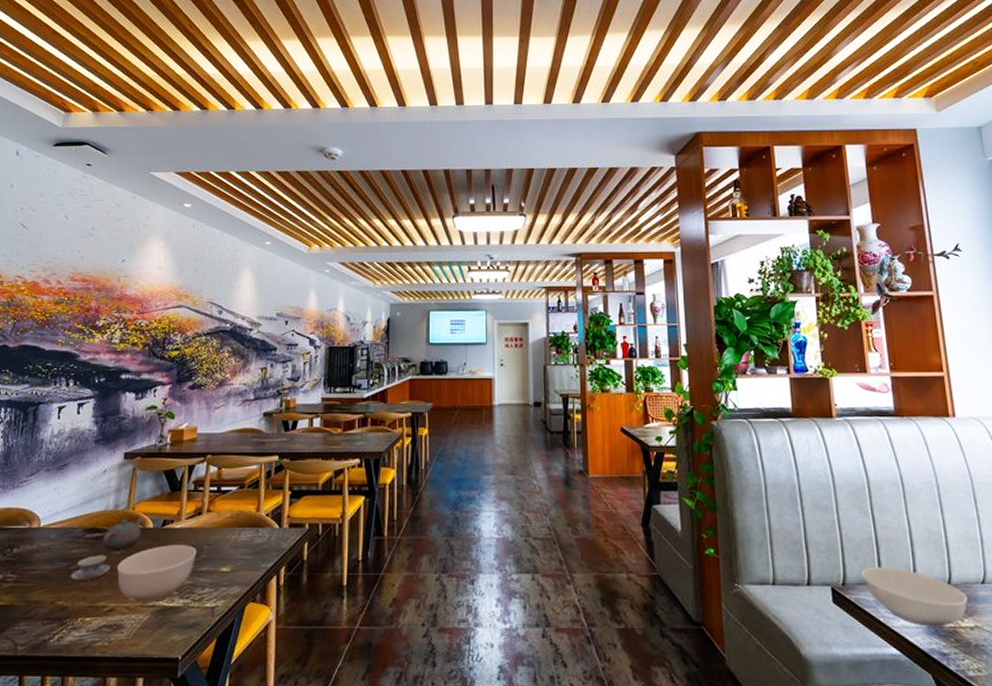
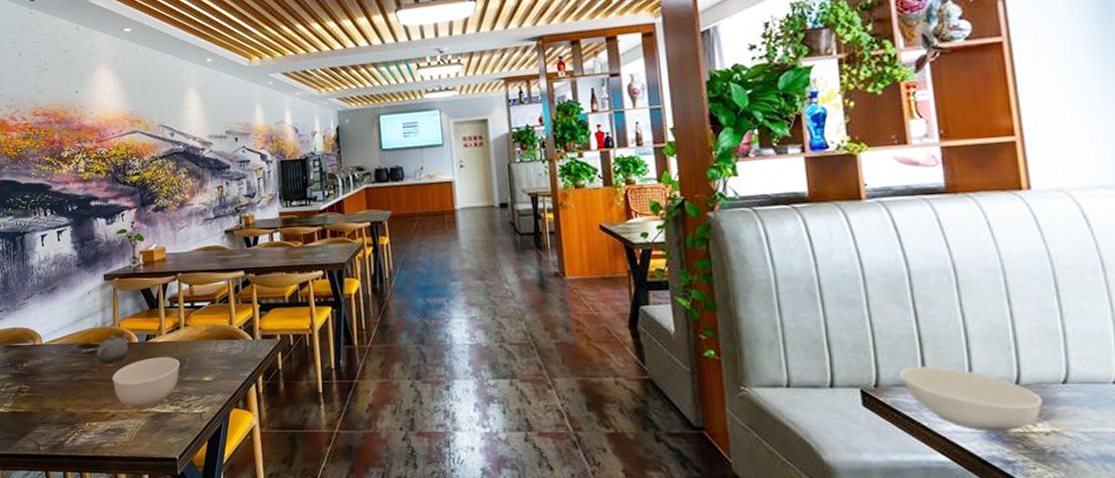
teacup: present [70,555,111,581] -> none [73,367,107,390]

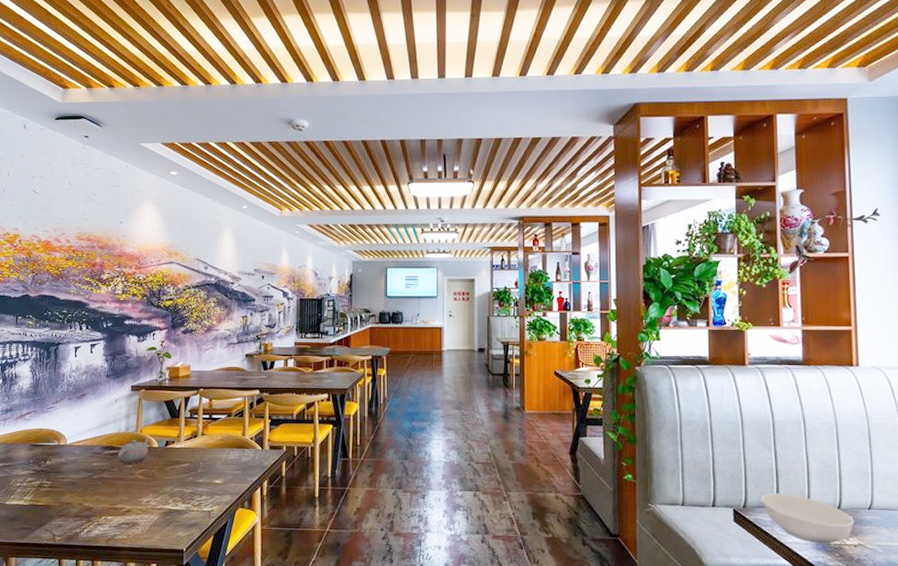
bowl: present [112,357,181,409] -> none [131,461,195,506]

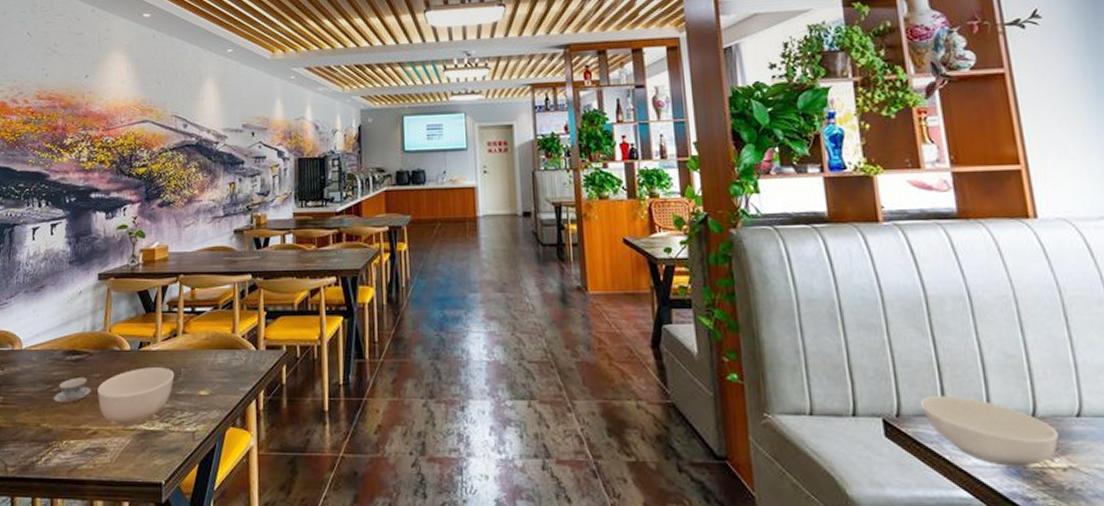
teacup: none [93,468,125,488] -> present [53,377,91,403]
teapot: present [117,438,150,464] -> none [82,339,120,372]
bowl: none [131,461,195,506] -> present [98,367,175,426]

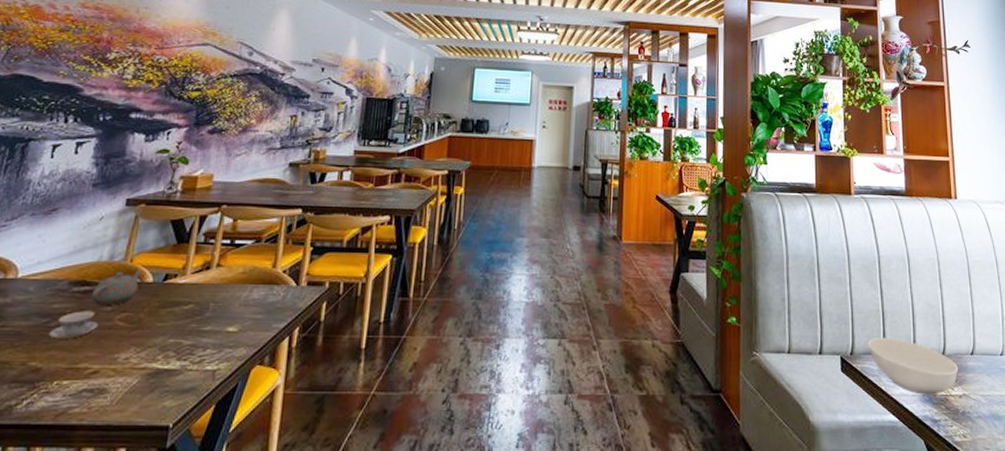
teapot: none [82,339,120,372] -> present [90,270,142,305]
bowl: present [98,367,175,426] -> none [104,301,202,365]

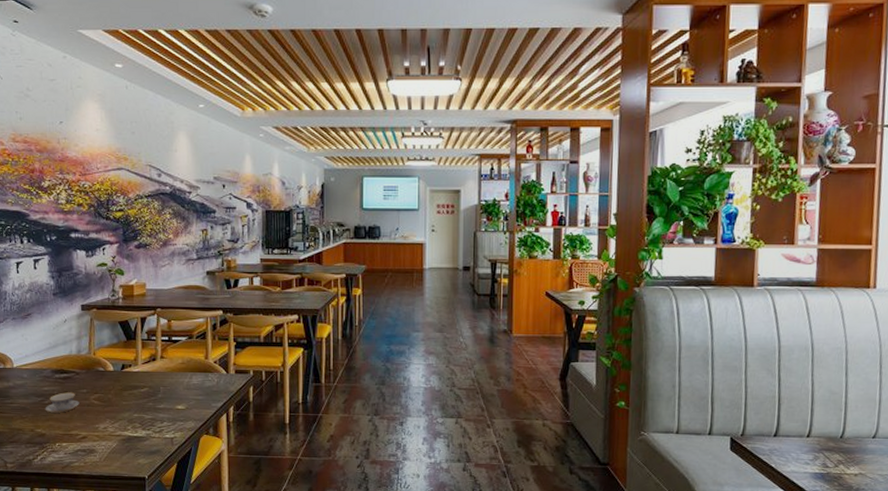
teapot: present [90,270,142,305] -> none [69,361,104,388]
bowl: present [868,337,959,395] -> none [760,420,858,473]

